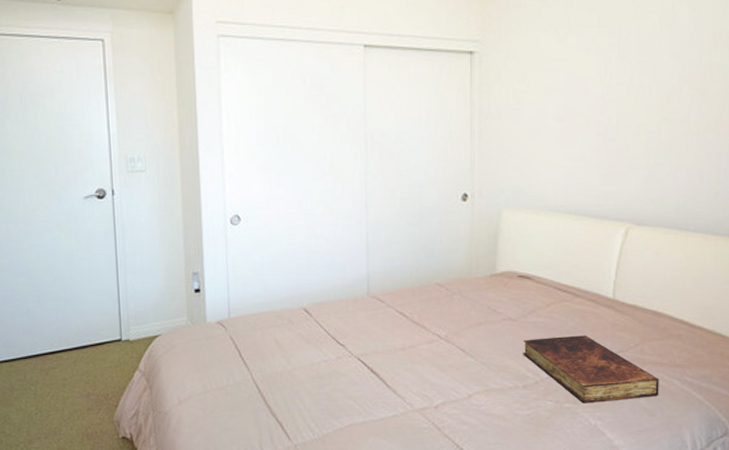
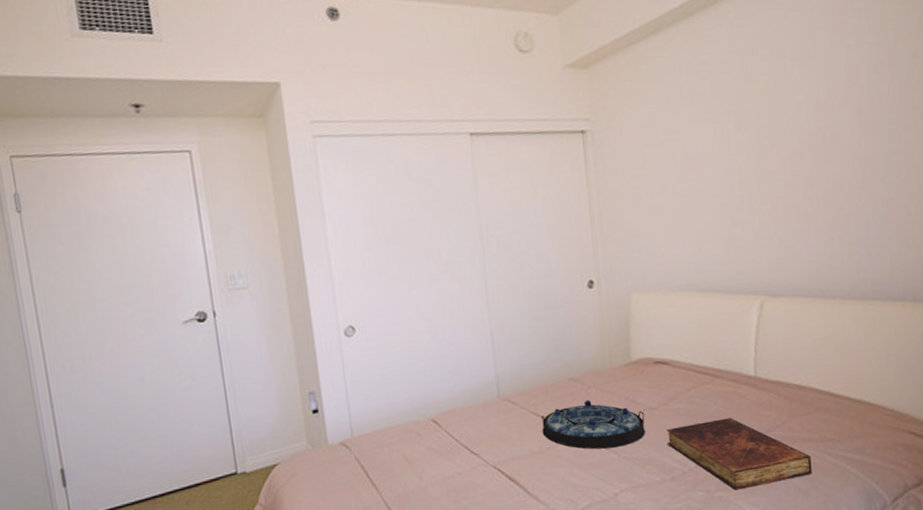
serving tray: none [406,305,504,352] -> present [541,400,646,450]

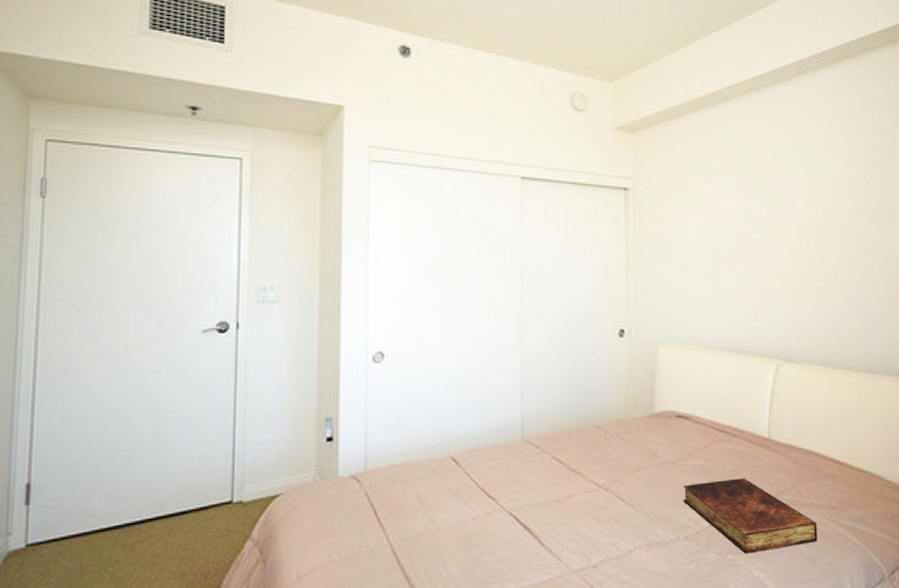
serving tray: present [541,400,646,450] -> none [562,449,664,502]

